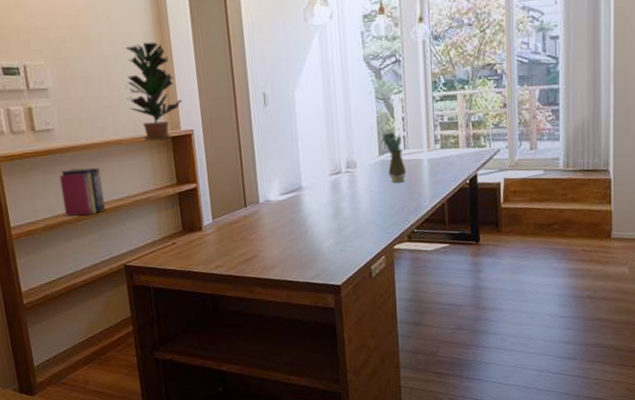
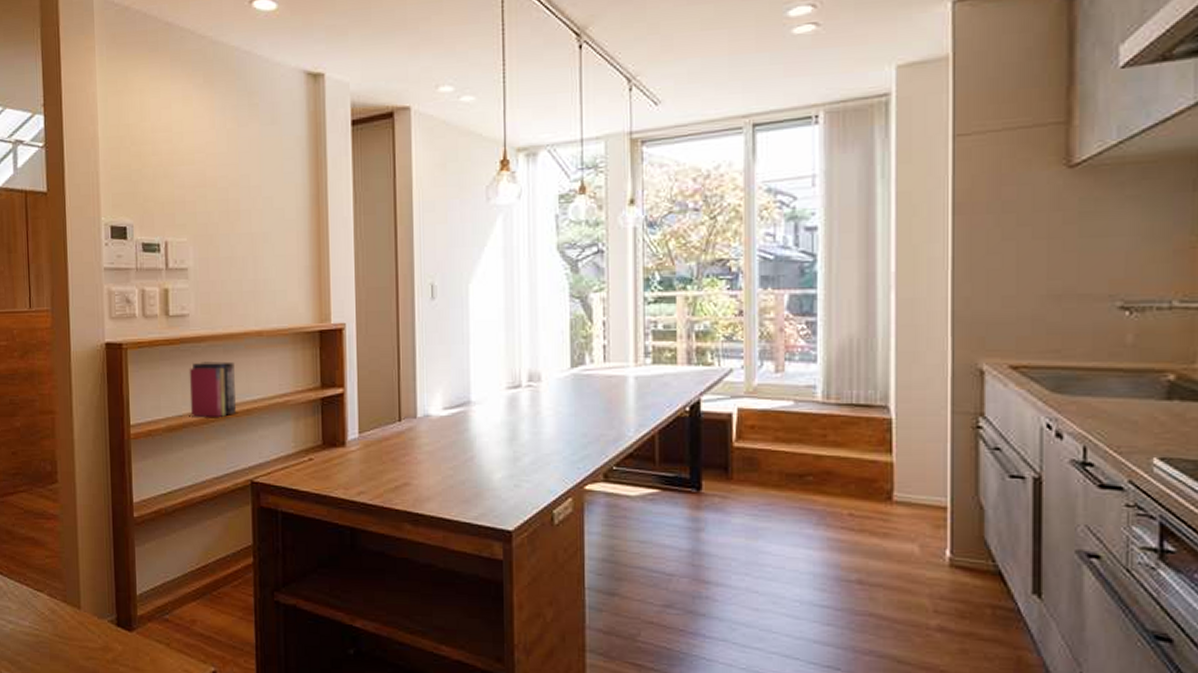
potted plant: present [125,42,183,141] -> none [272,220,336,334]
vase: present [381,129,407,182] -> none [575,335,606,403]

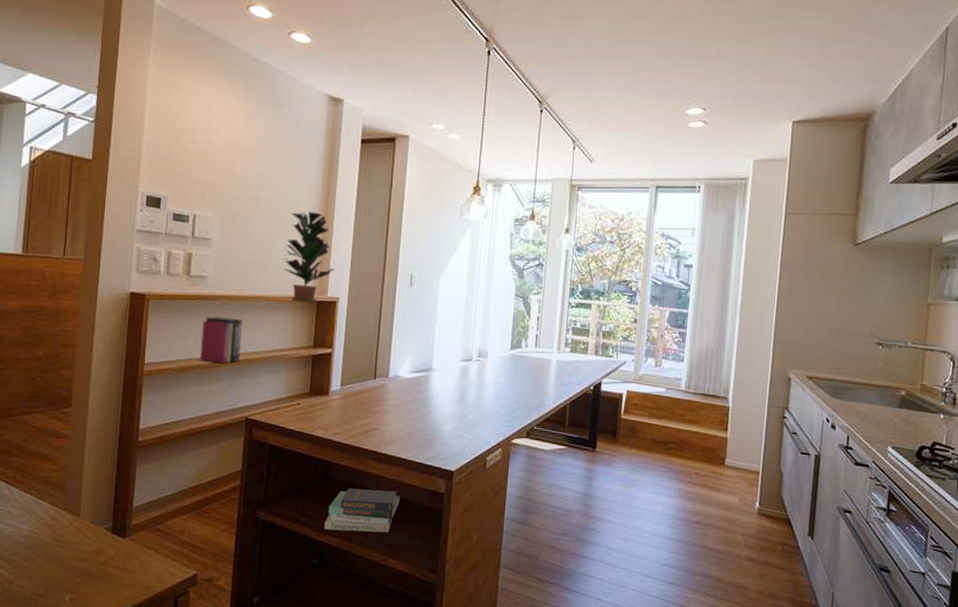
potted plant: none [272,220,336,334] -> present [282,211,335,304]
books: none [358,559,447,614] -> present [324,488,400,533]

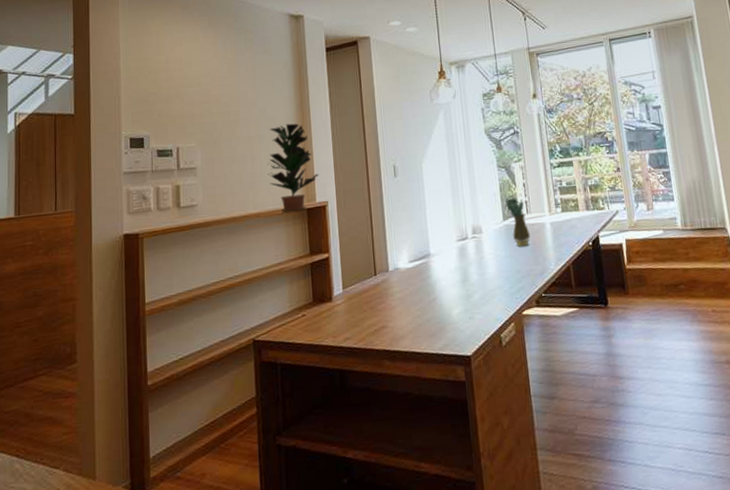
books: present [199,316,242,364] -> none [197,240,239,290]
books: present [324,488,400,533] -> none [349,388,421,444]
vase: none [515,325,535,378] -> present [504,195,531,246]

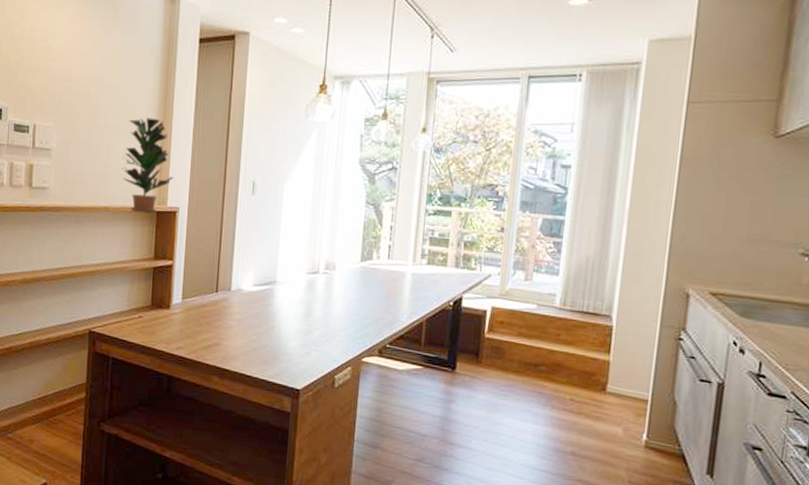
vase: present [504,195,531,246] -> none [365,235,387,292]

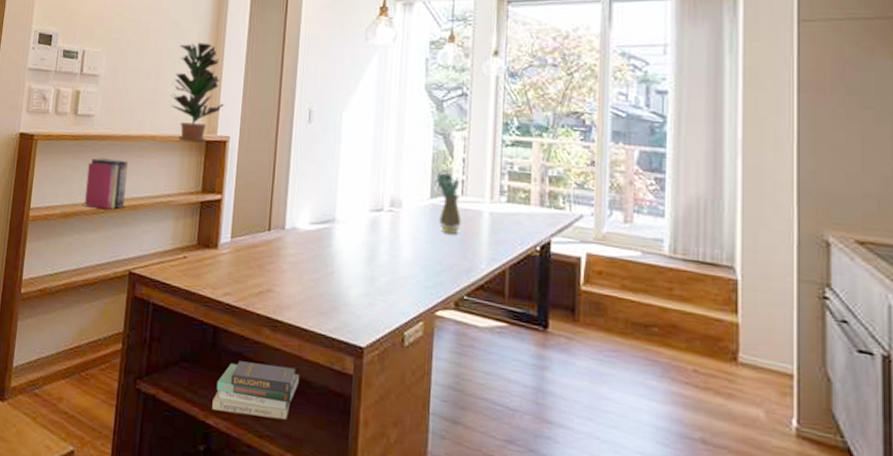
books: none [43,228,83,276] -> present [84,158,128,210]
books: none [168,404,244,451] -> present [212,361,299,420]
vase: none [365,235,387,292] -> present [435,168,462,234]

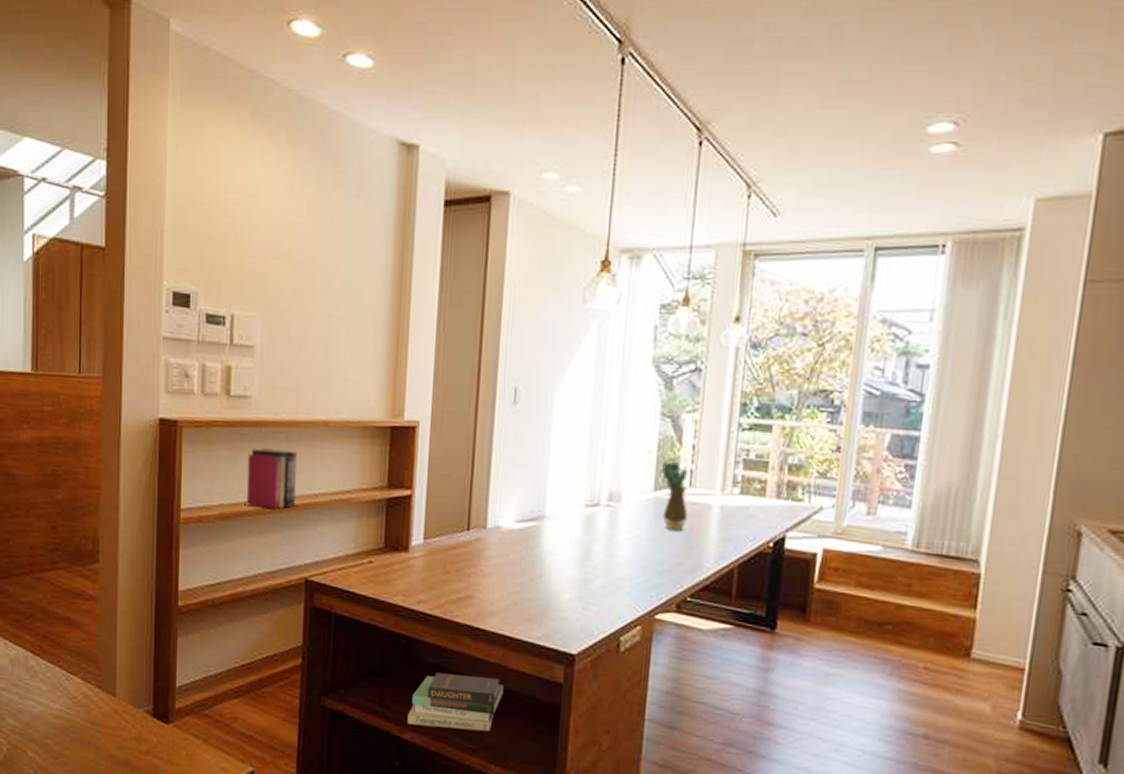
potted plant: present [170,42,225,143] -> none [345,305,413,430]

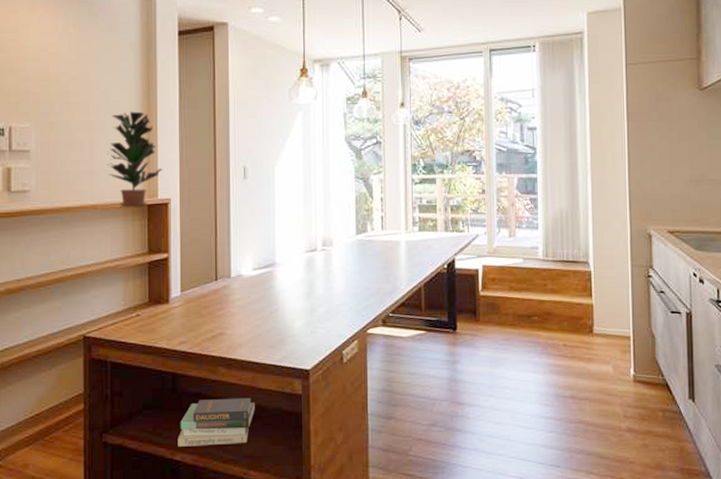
books: present [246,448,297,509] -> none [28,231,71,282]
potted plant: none [345,305,413,430] -> present [107,111,163,208]
vase: present [660,457,688,530] -> none [359,209,383,263]

